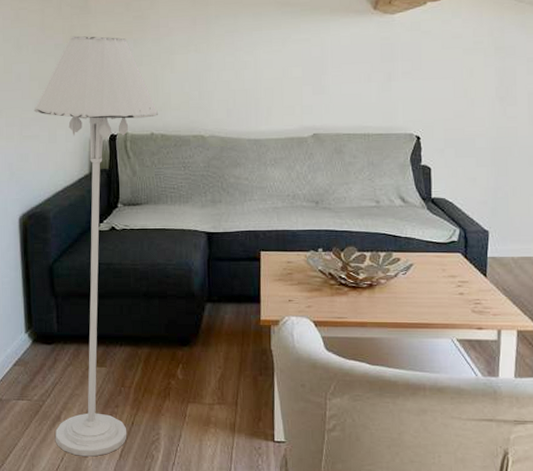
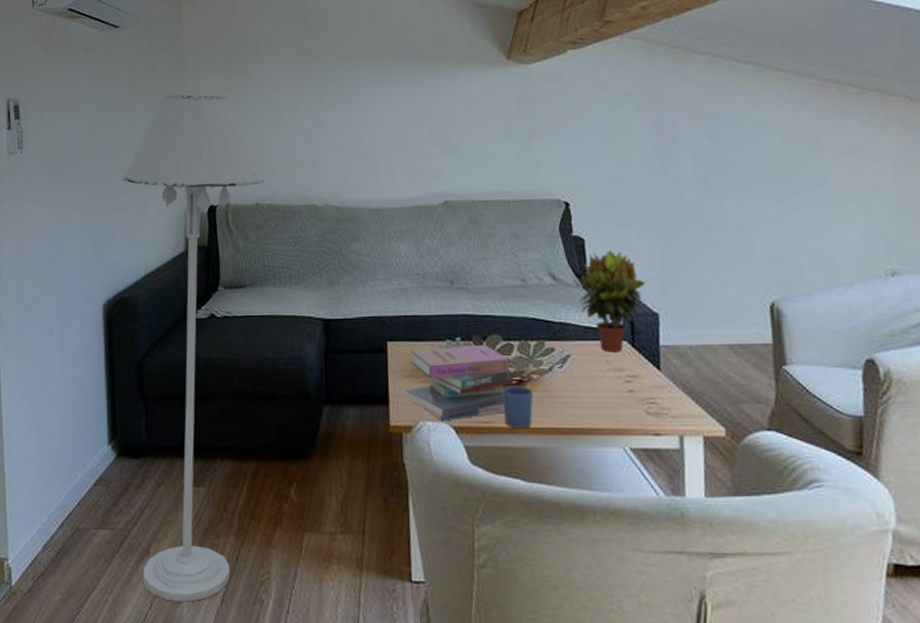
books: none [274,254,364,317] -> present [405,344,513,422]
mug: none [355,288,381,323] -> present [503,385,534,429]
potted plant: none [423,178,480,262] -> present [579,251,646,352]

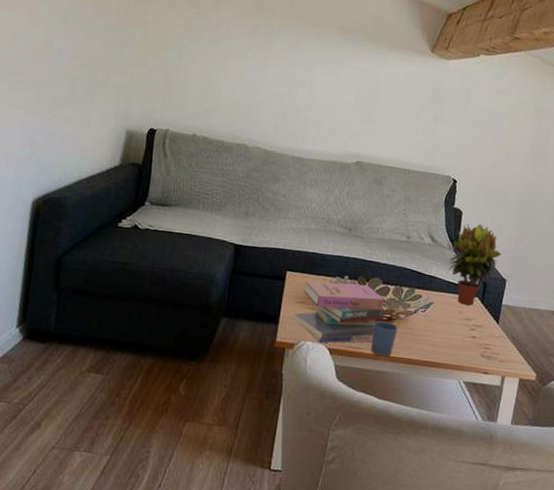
floor lamp: present [122,95,265,602] -> none [29,20,205,472]

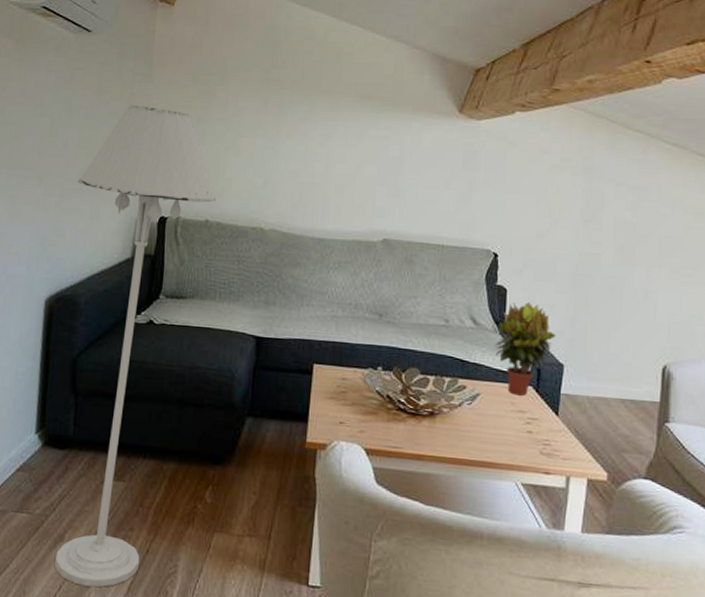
floor lamp: none [29,20,205,472] -> present [54,104,217,588]
books: present [293,281,385,343] -> none [324,374,425,443]
mug: present [371,320,398,357] -> none [413,416,442,457]

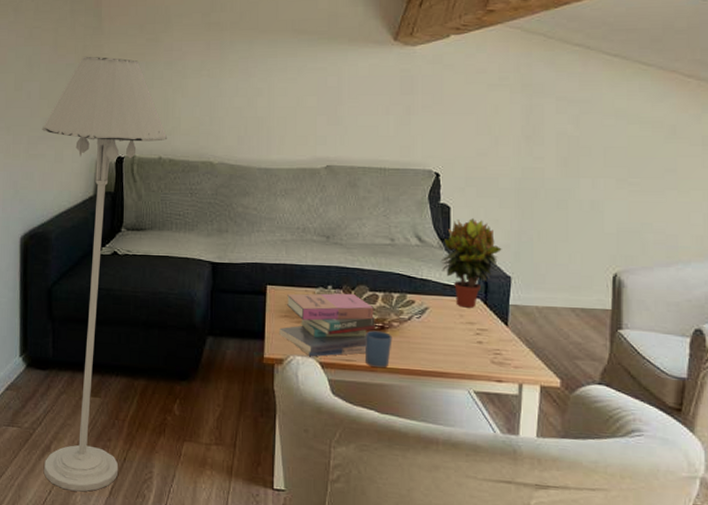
books: none [324,374,425,443] -> present [279,293,375,357]
mug: none [413,416,442,457] -> present [366,330,392,369]

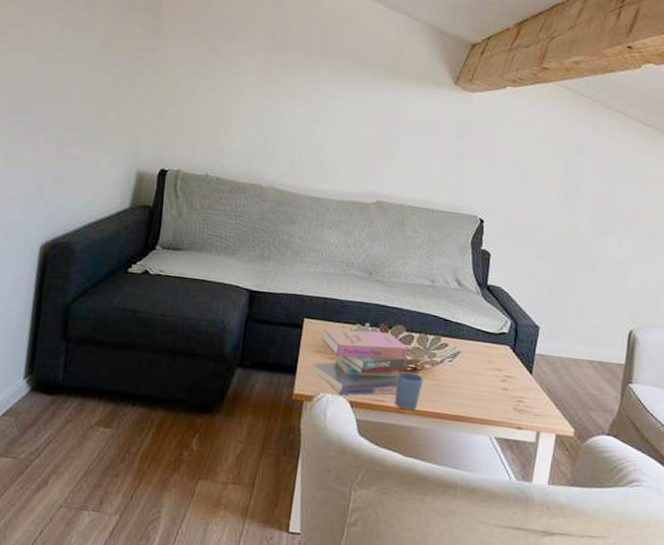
floor lamp: present [41,56,168,492] -> none [36,57,217,533]
potted plant: present [440,219,502,308] -> none [476,267,534,355]

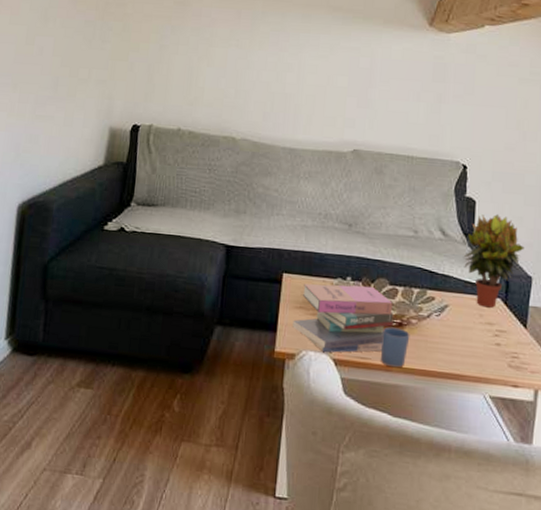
potted plant: none [476,267,534,355] -> present [463,214,525,308]

